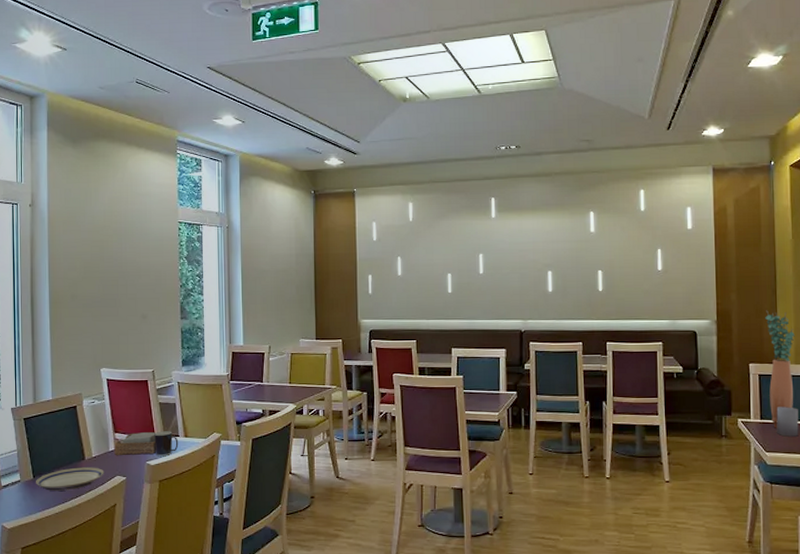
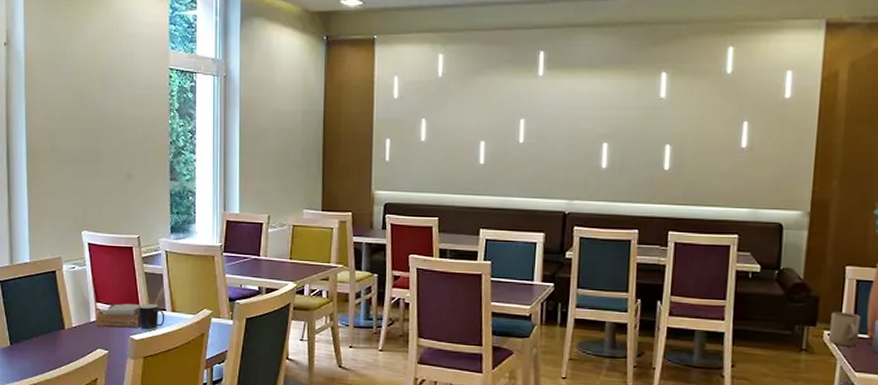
plate: present [36,467,104,491] -> none [13,337,85,361]
cup: none [742,402,766,431] -> present [829,312,861,347]

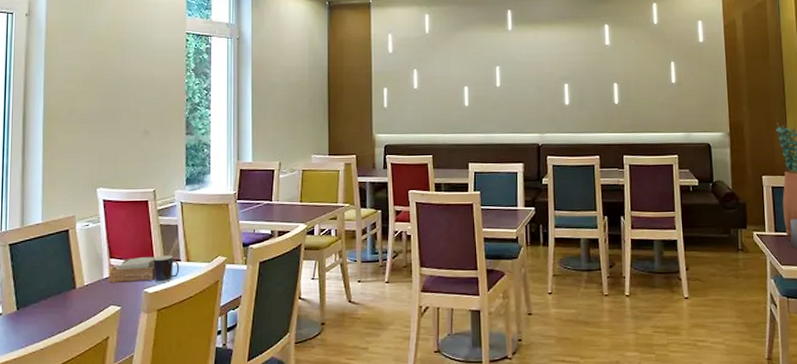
cup: present [829,312,861,347] -> none [757,215,780,244]

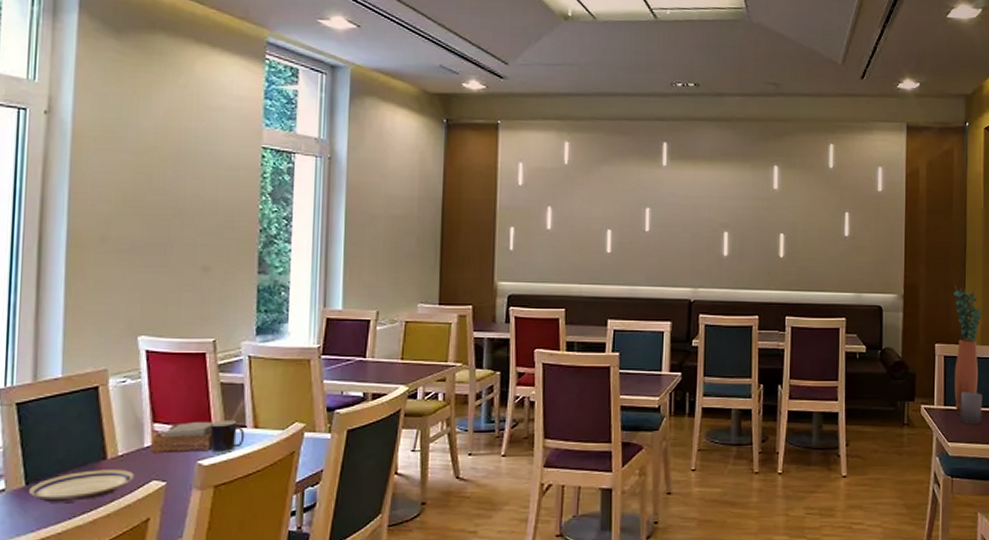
plate: none [20,296,97,324] -> present [29,469,135,503]

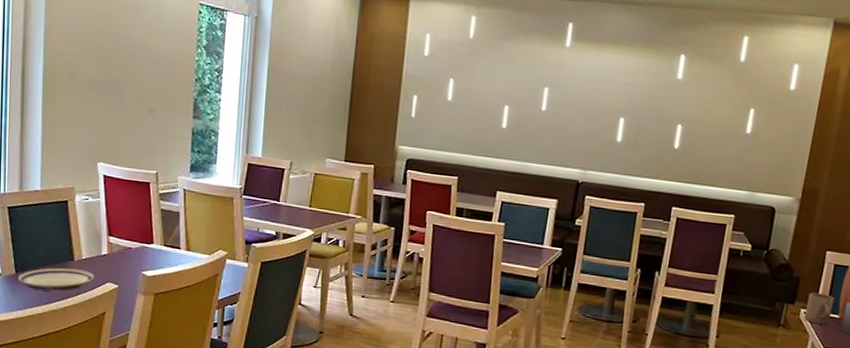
napkin holder: present [151,422,214,454] -> none [107,238,156,265]
mug: present [209,420,245,454] -> none [151,240,179,269]
cup: none [926,387,949,419] -> present [804,292,834,326]

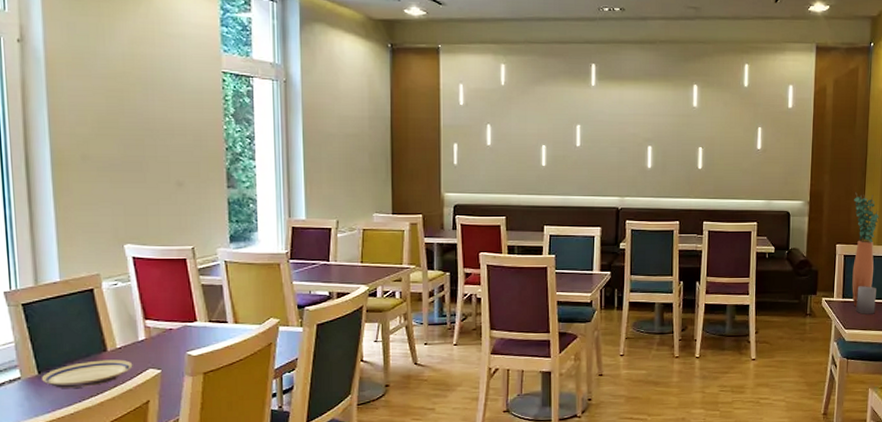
cup: present [804,292,834,326] -> none [826,282,848,310]

